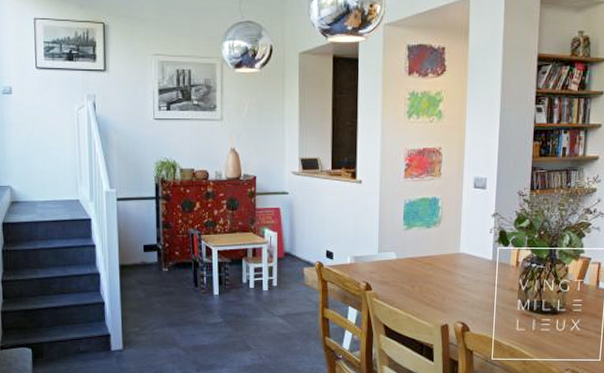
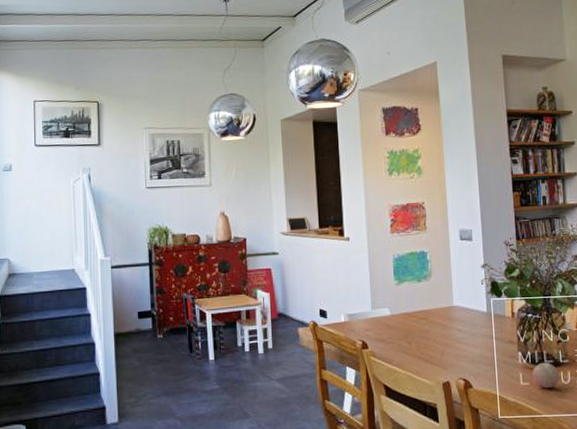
fruit: none [529,310,556,335] -> present [533,362,560,389]

